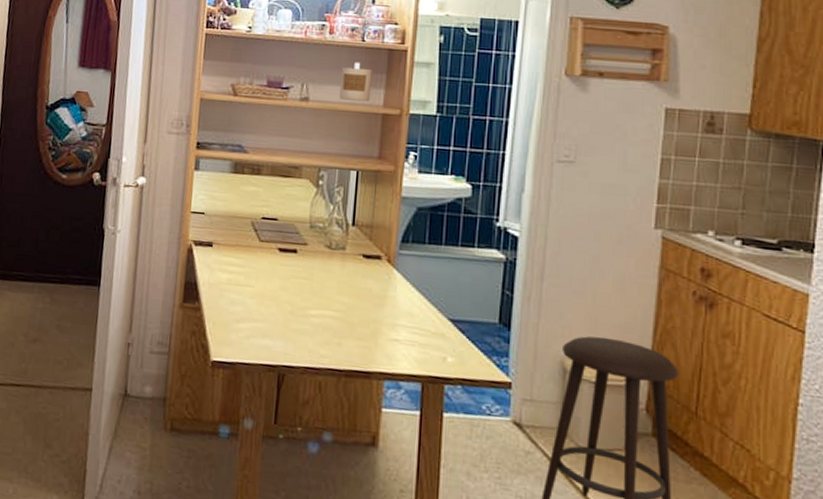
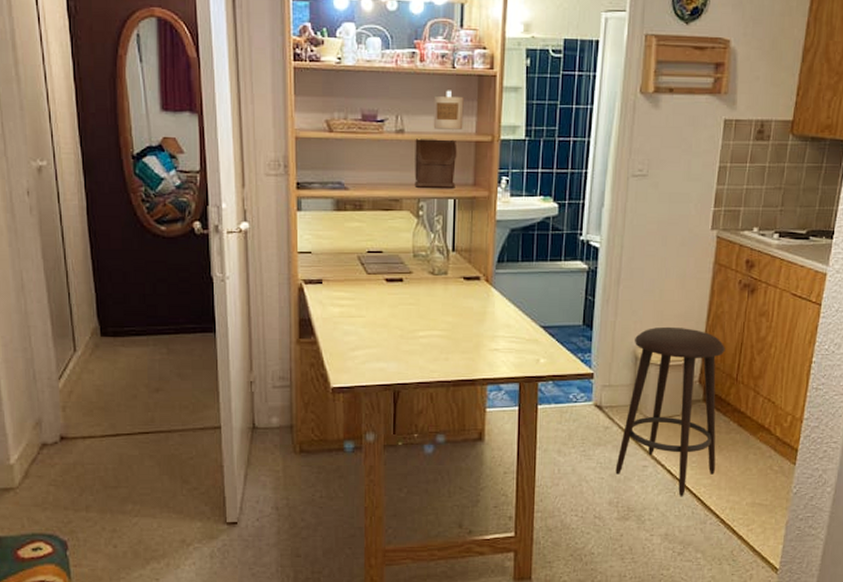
decorative box: none [316,107,363,160] -> present [414,138,457,188]

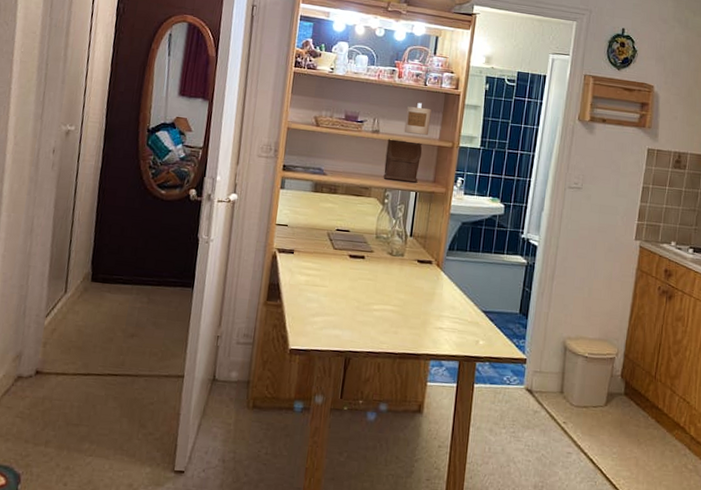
stool: present [615,326,725,496] -> none [541,322,645,486]

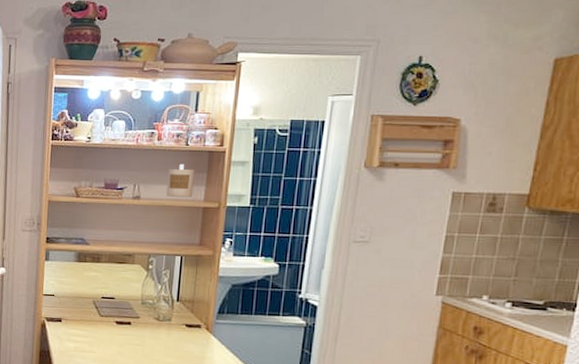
decorative box: present [383,139,422,183] -> none [146,204,187,247]

